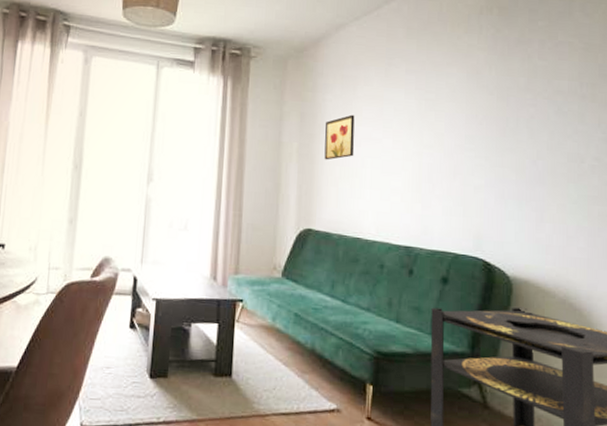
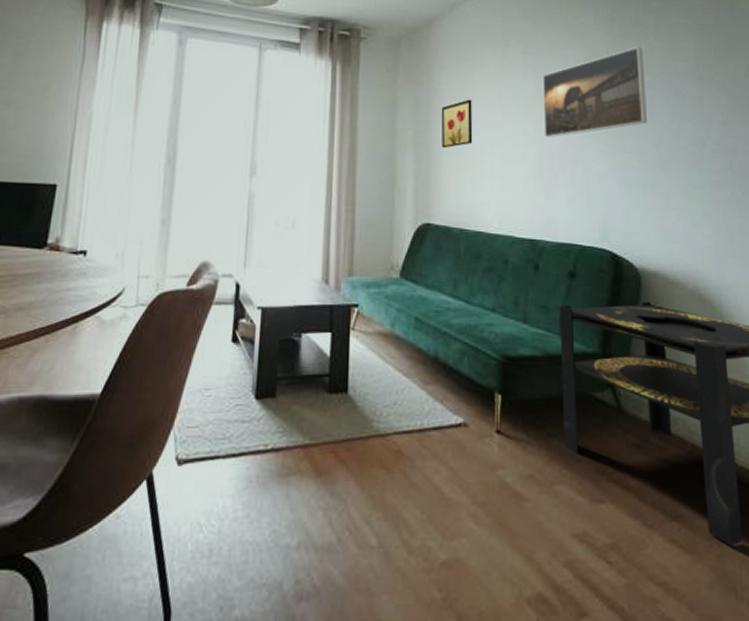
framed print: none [423,65,527,152] -> present [542,46,647,138]

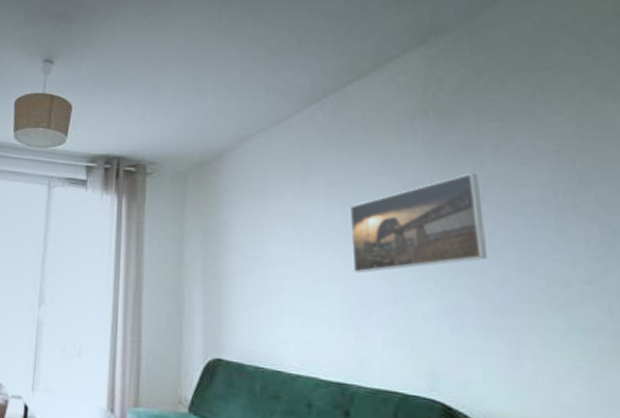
wall art: present [442,99,473,149] -> none [233,232,269,283]

